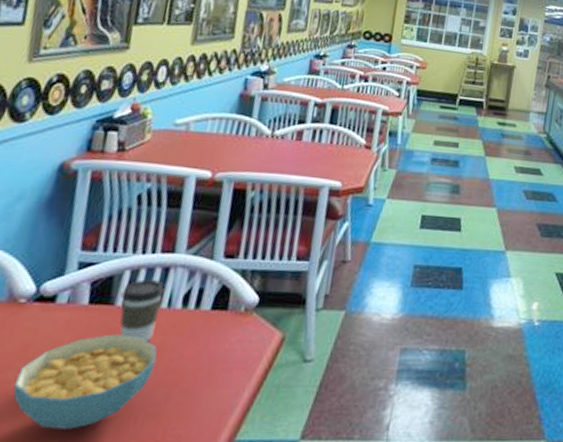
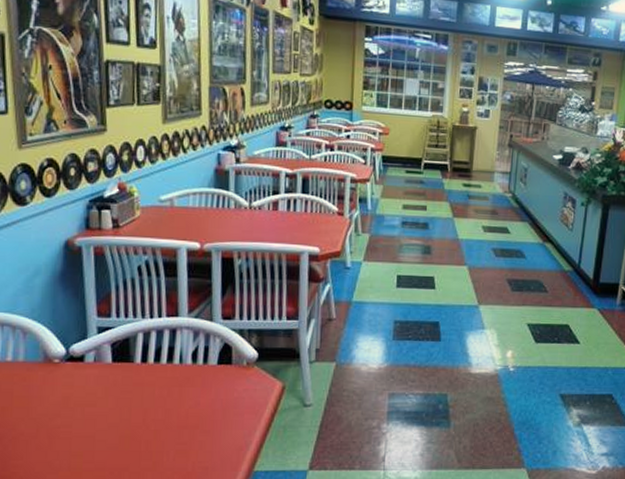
cereal bowl: present [13,334,158,429] -> none [63,387,178,464]
coffee cup: present [119,279,164,342] -> none [138,340,174,392]

